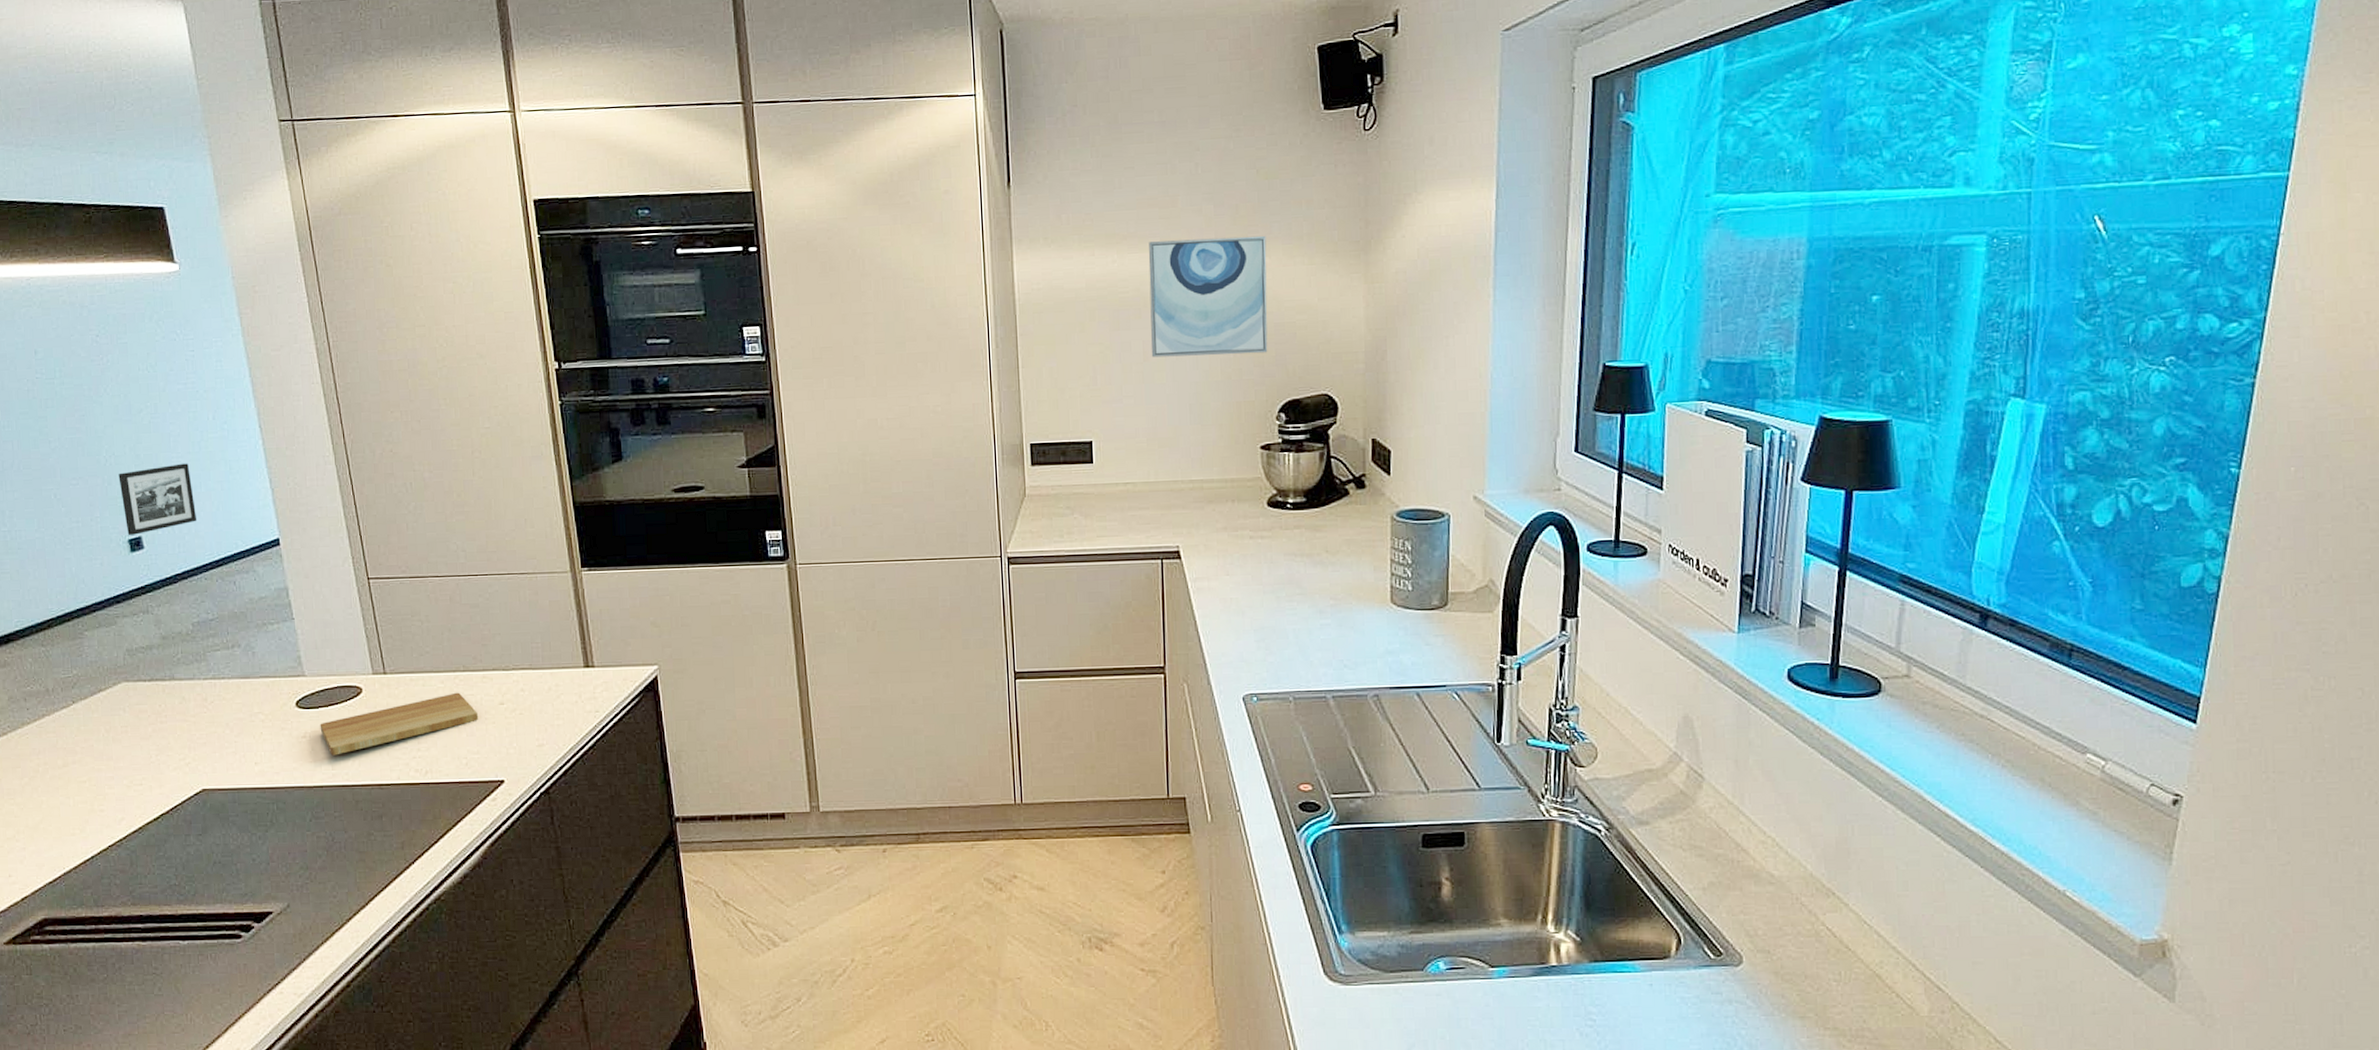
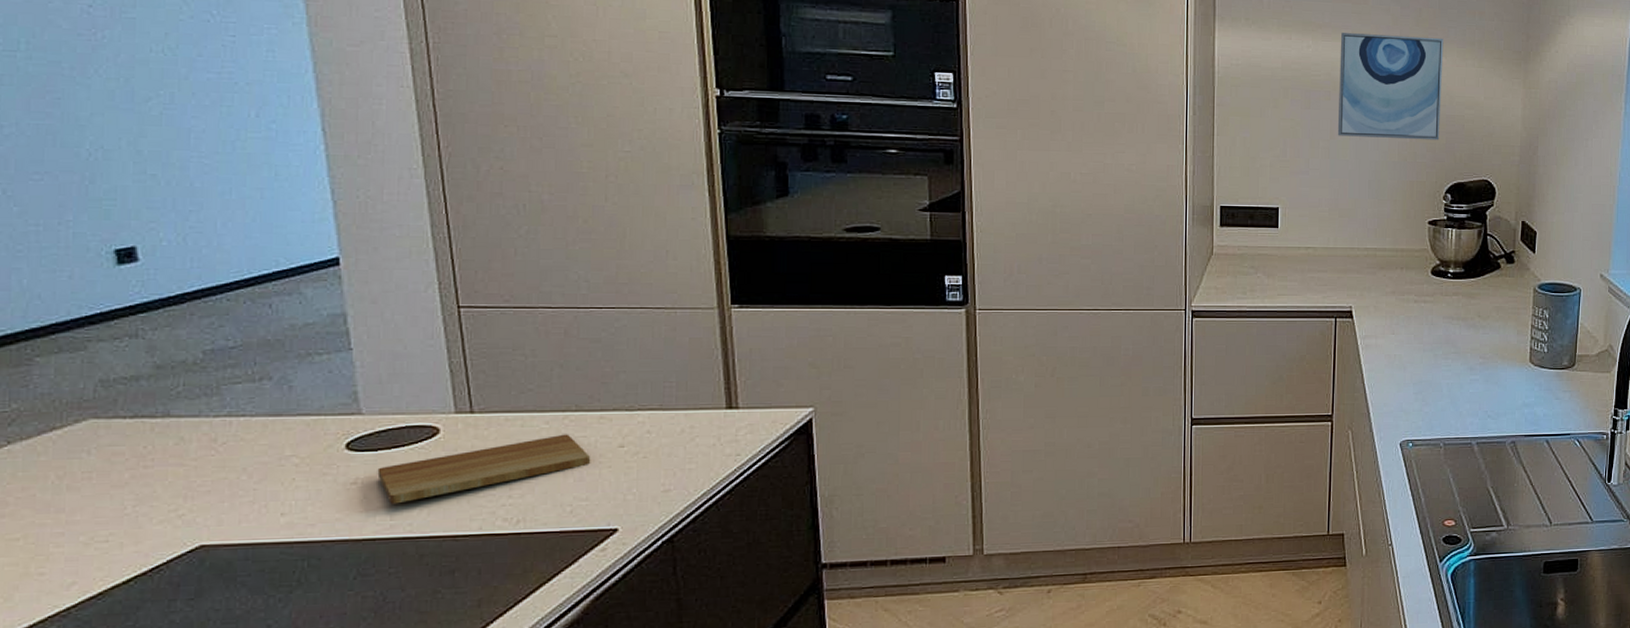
picture frame: present [118,463,198,535] -> none [107,164,222,244]

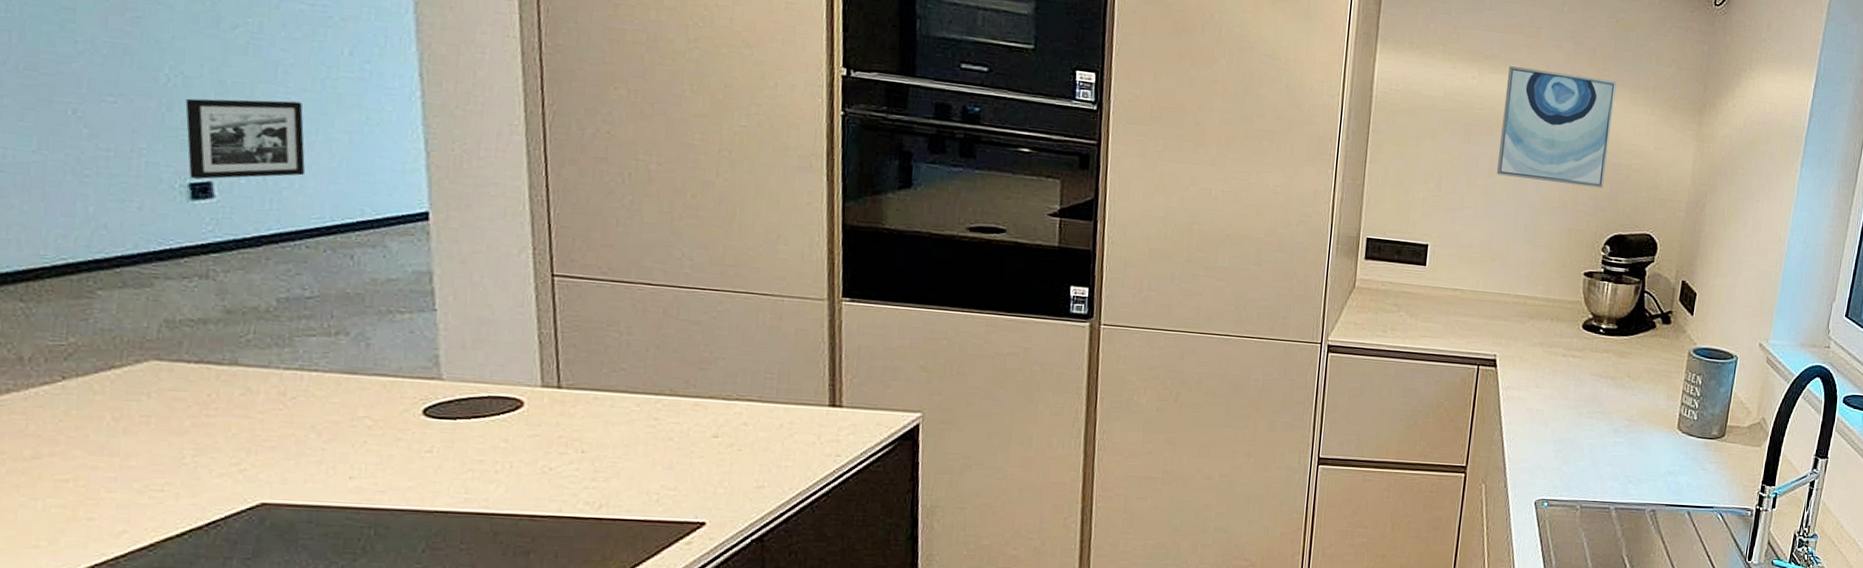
picture frame: none [107,164,222,244] -> present [185,98,306,179]
cutting board: present [377,434,591,504] -> none [454,418,682,477]

